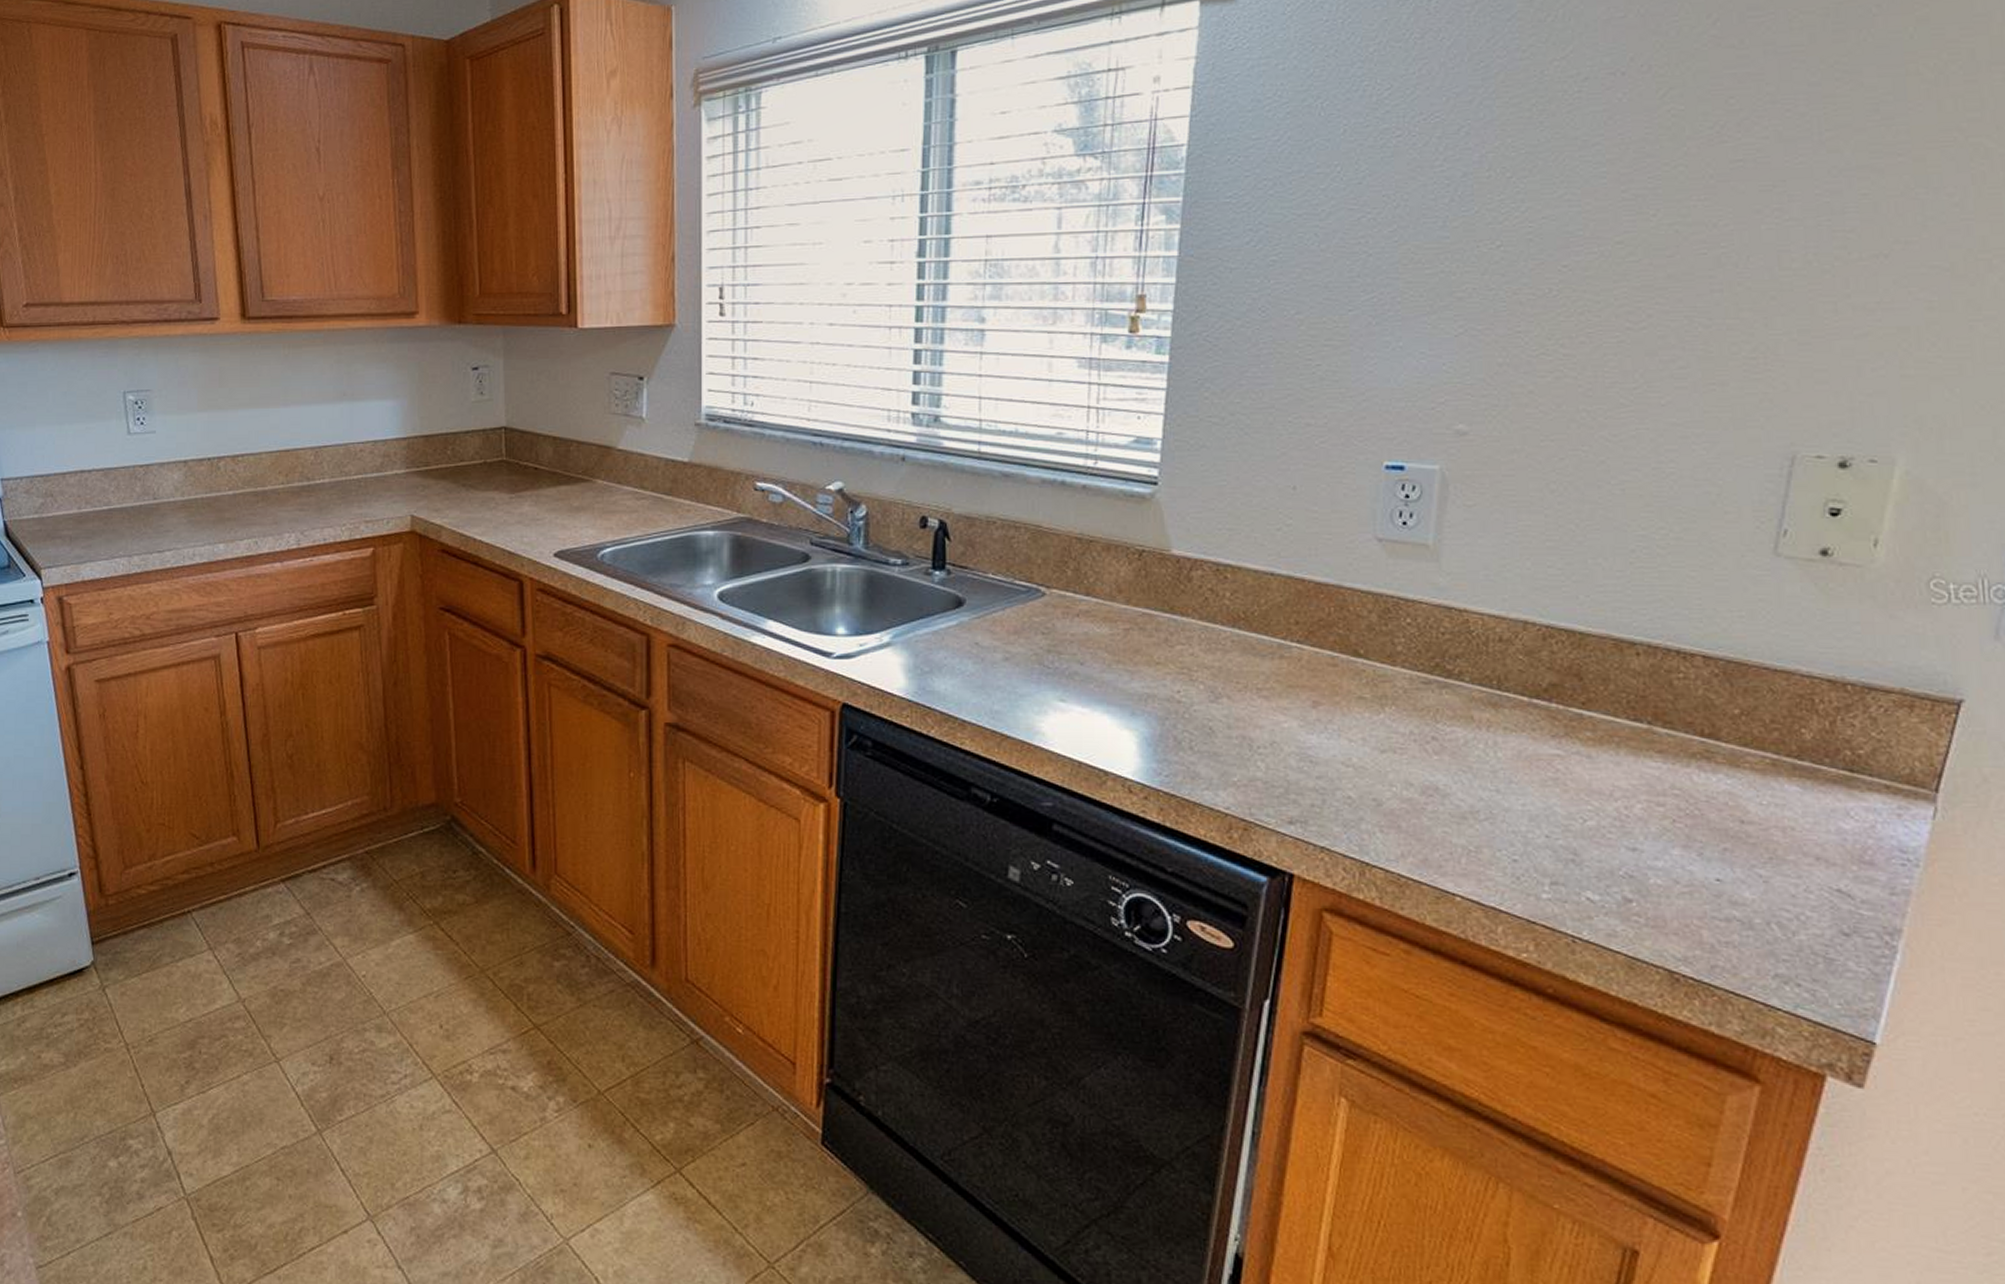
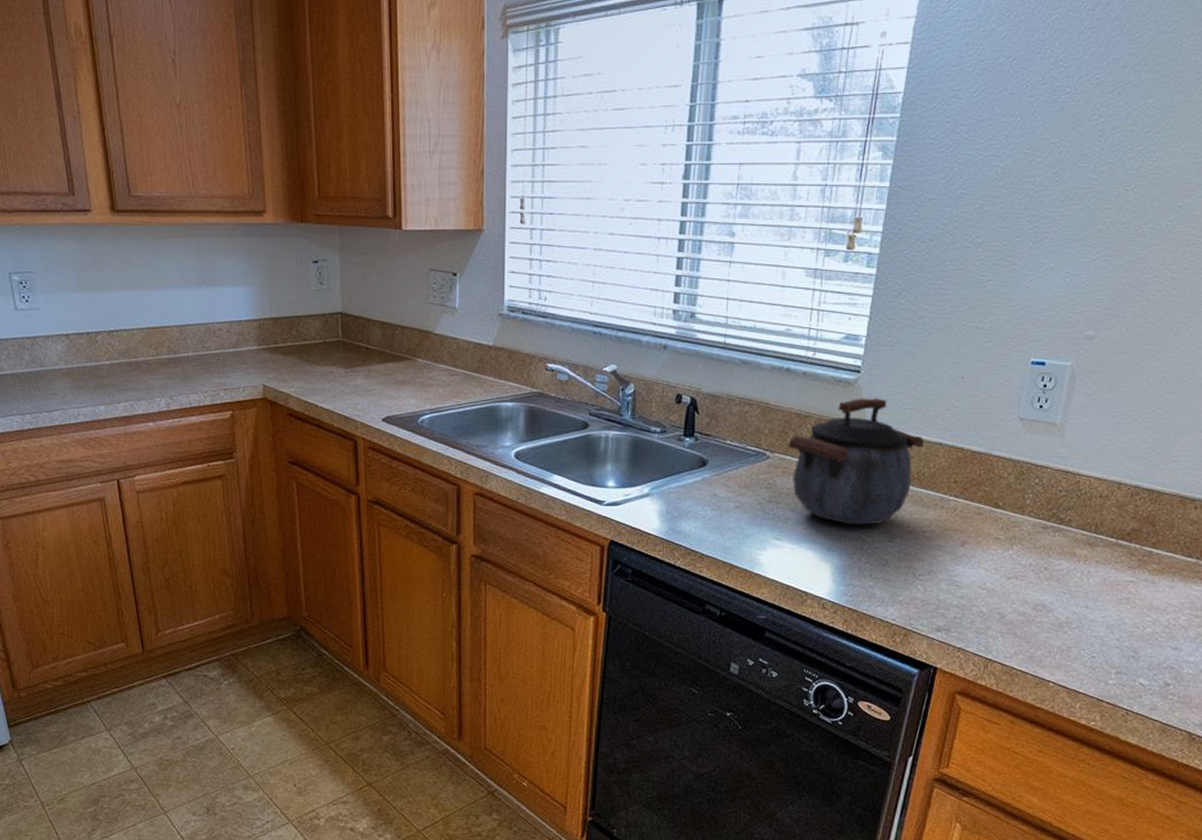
kettle: none [1069,516,1249,681] -> present [788,398,924,525]

